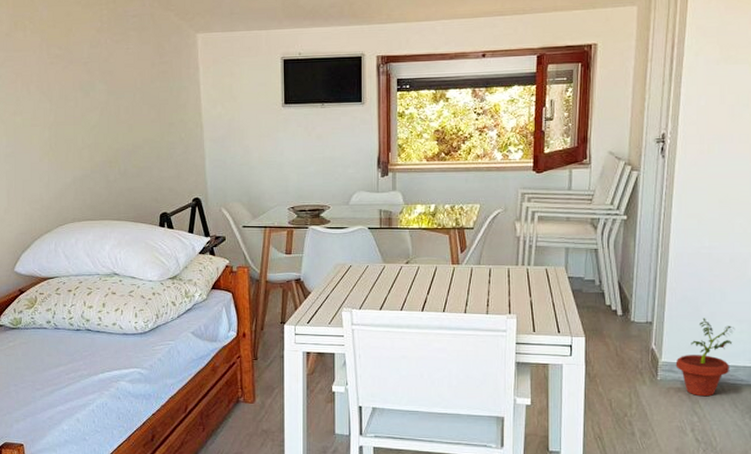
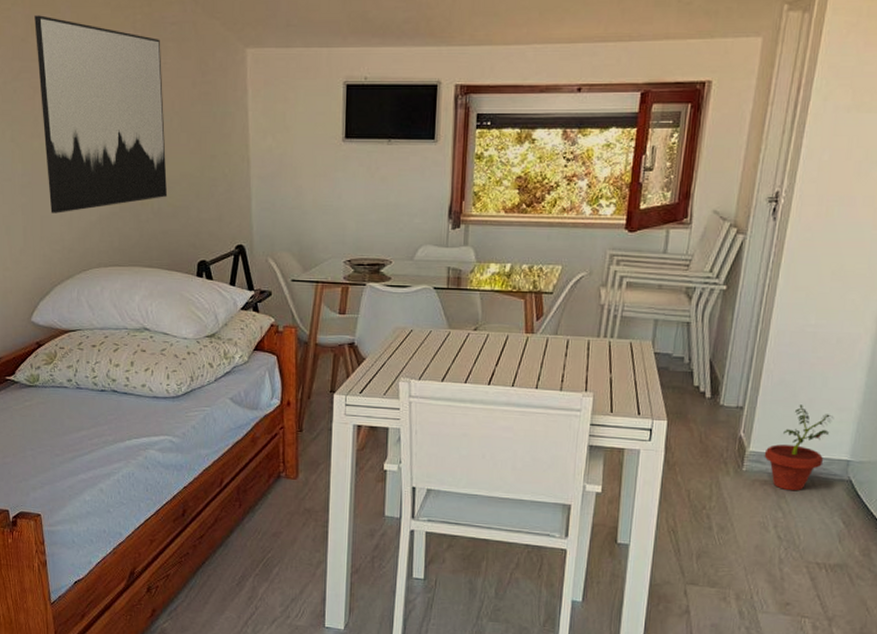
wall art: none [17,14,133,178] -> present [34,15,168,213]

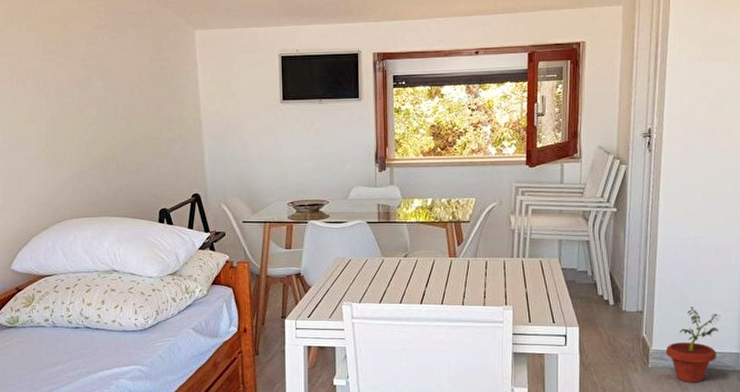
wall art: present [34,15,168,213] -> none [12,10,131,174]

